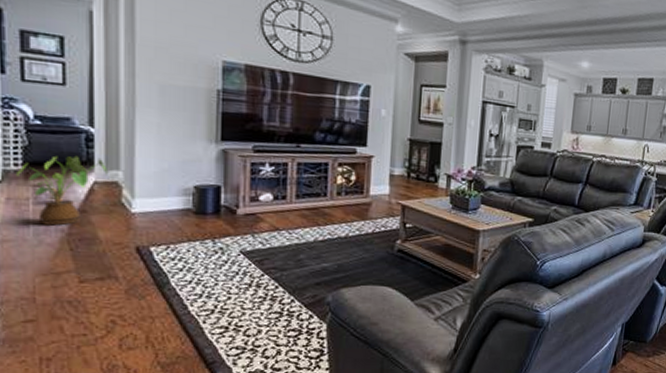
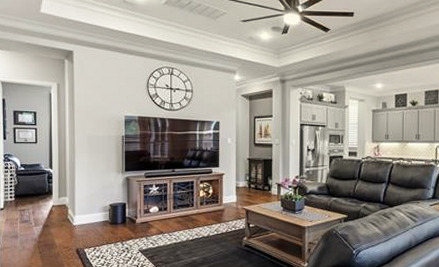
house plant: present [15,155,108,226] -> none [11,189,60,237]

